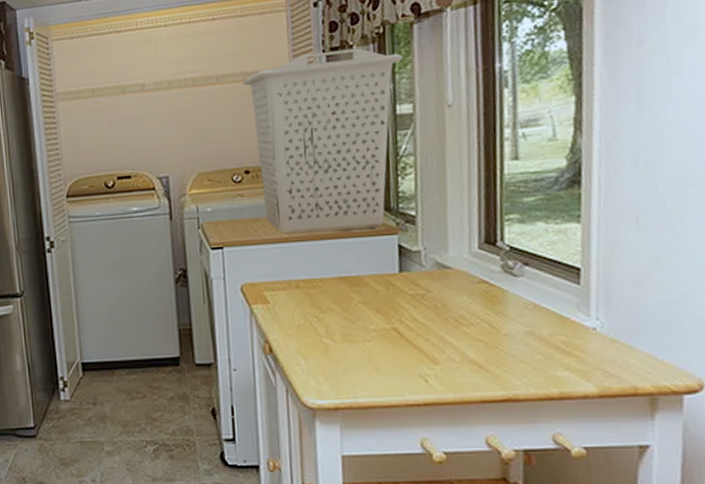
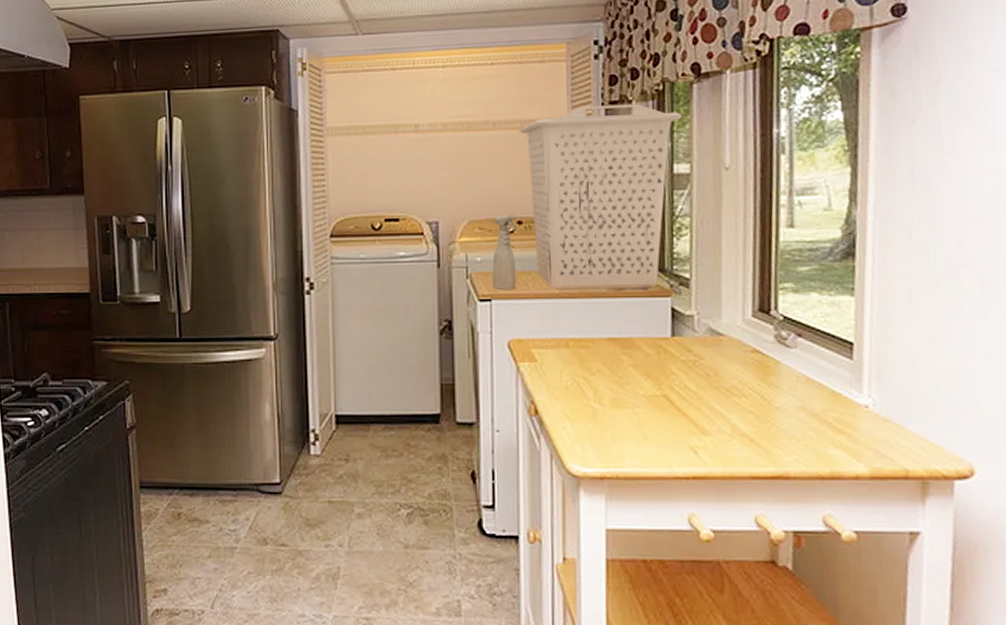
spray bottle: none [222,165,247,238] -> present [492,215,517,291]

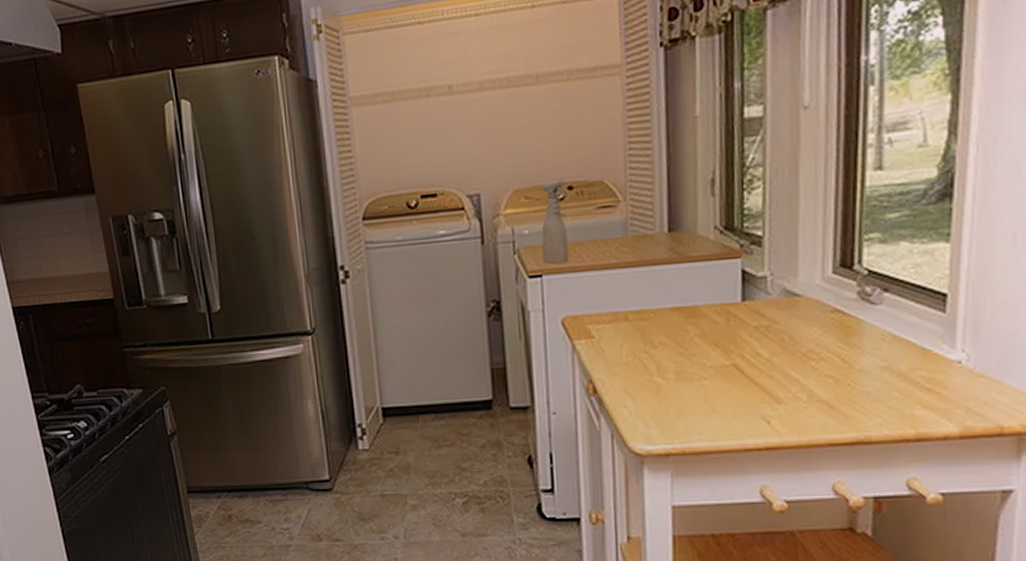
laundry basket: present [519,103,681,290] -> none [566,39,753,260]

